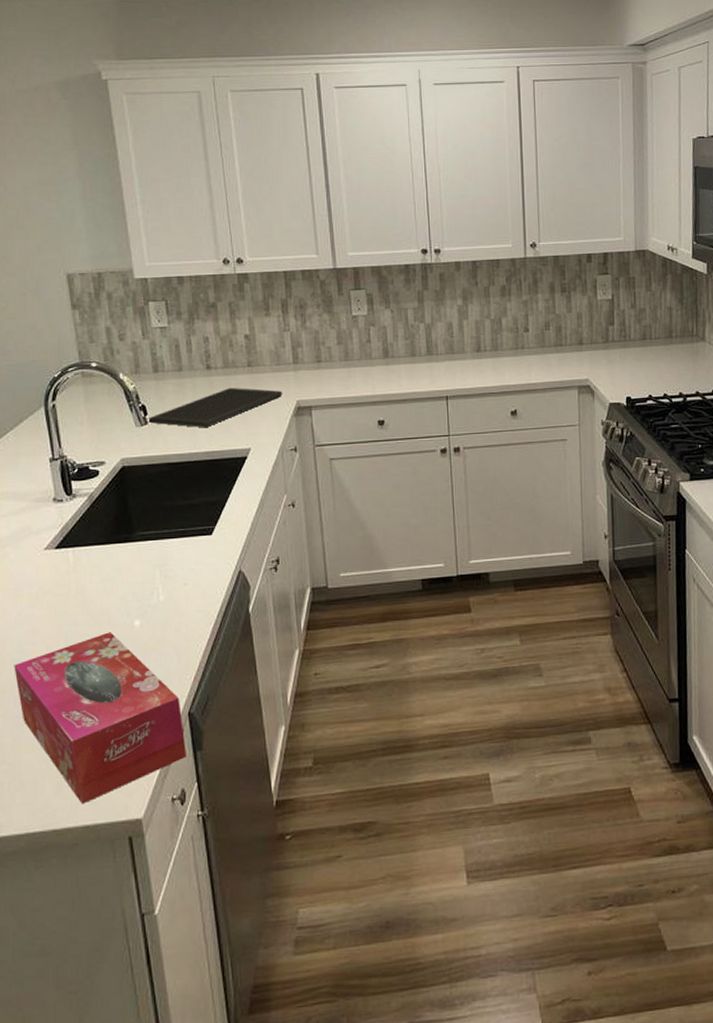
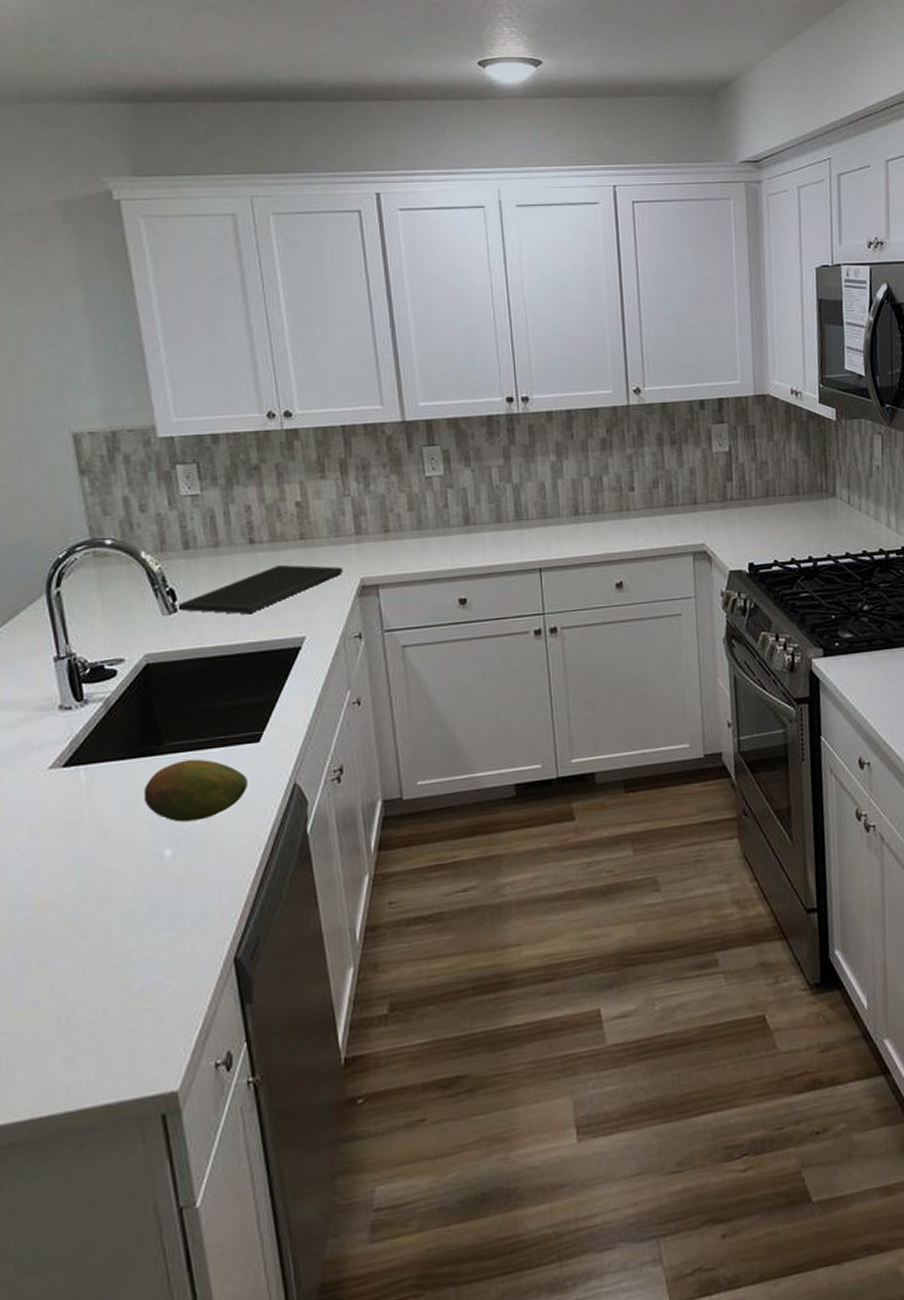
tissue box: present [14,632,188,804] -> none [11,865,234,1079]
fruit: none [118,547,201,598] -> present [143,759,247,822]

